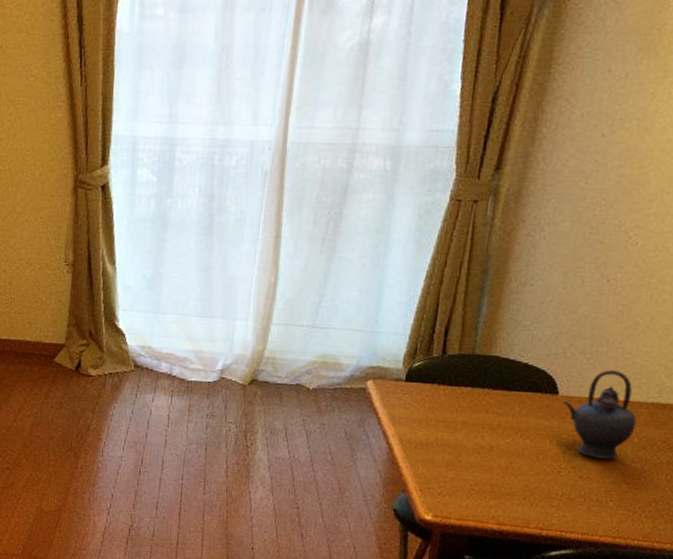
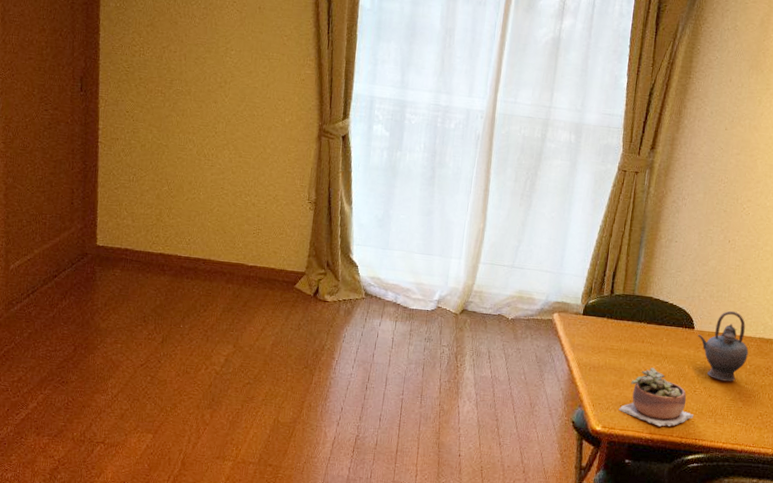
succulent plant: none [455,443,558,516] -> present [619,368,694,427]

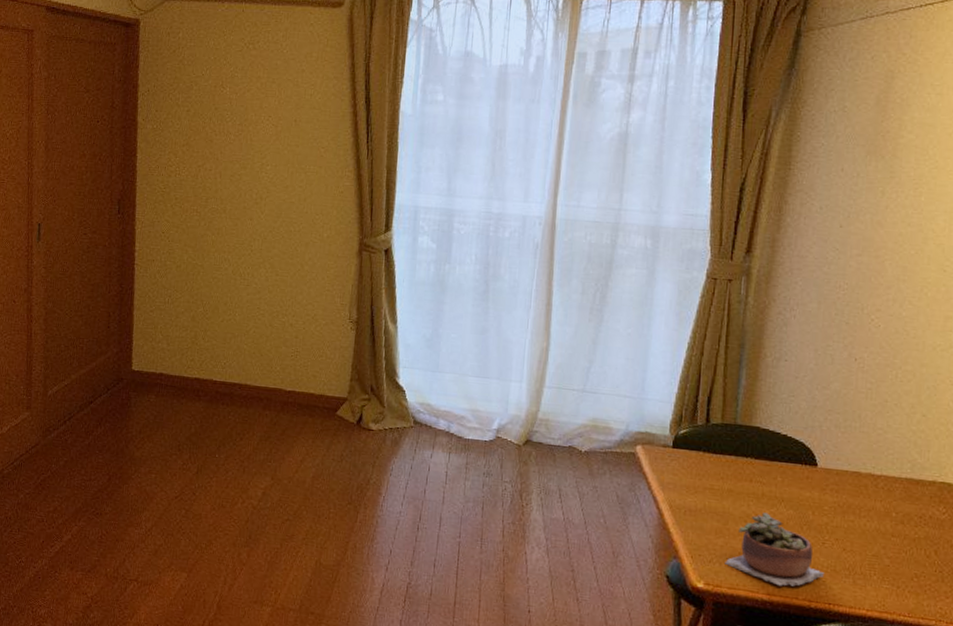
teapot: present [698,310,749,382] -> none [823,444,893,533]

